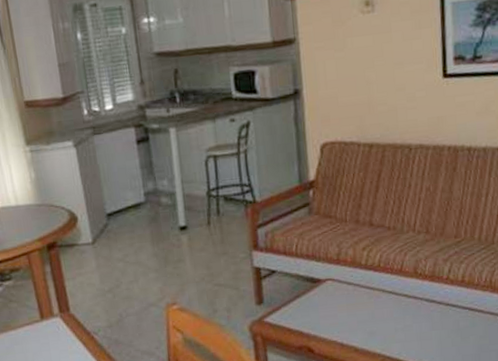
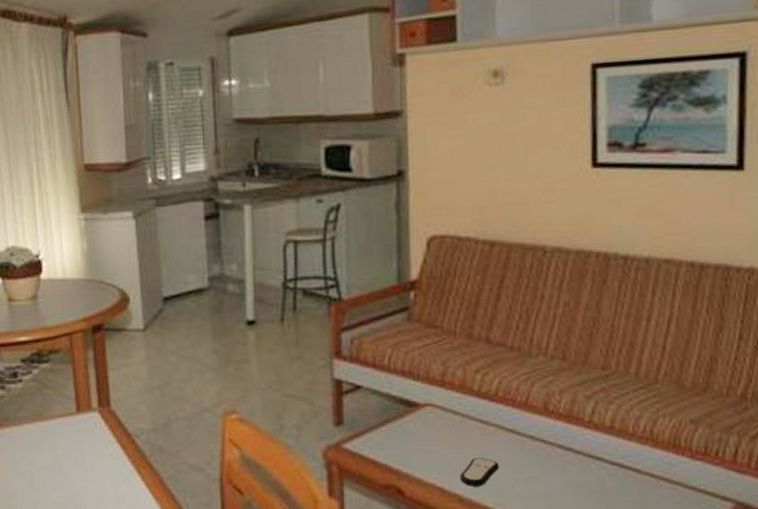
remote control: none [354,316,384,339] -> present [459,458,500,487]

